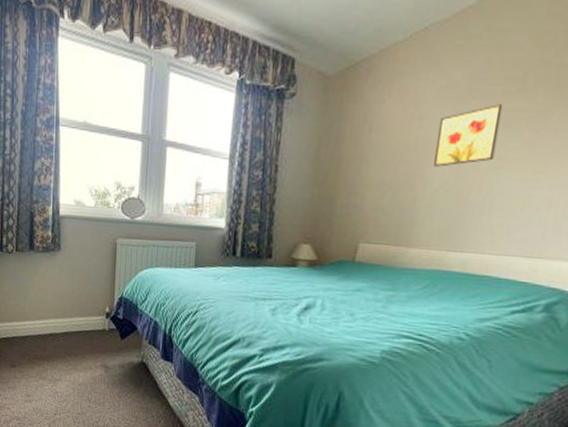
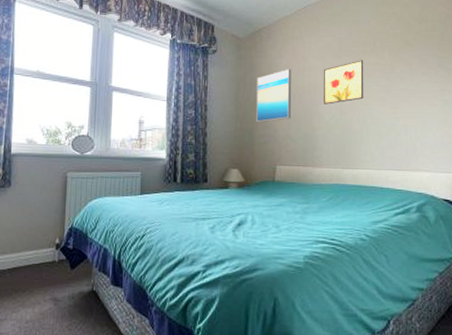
wall art: none [339,116,394,189] -> present [256,68,291,123]

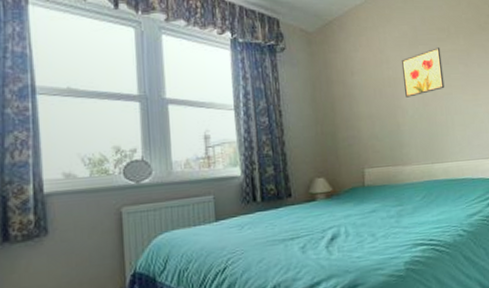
wall art: present [256,68,291,123] -> none [333,61,374,124]

